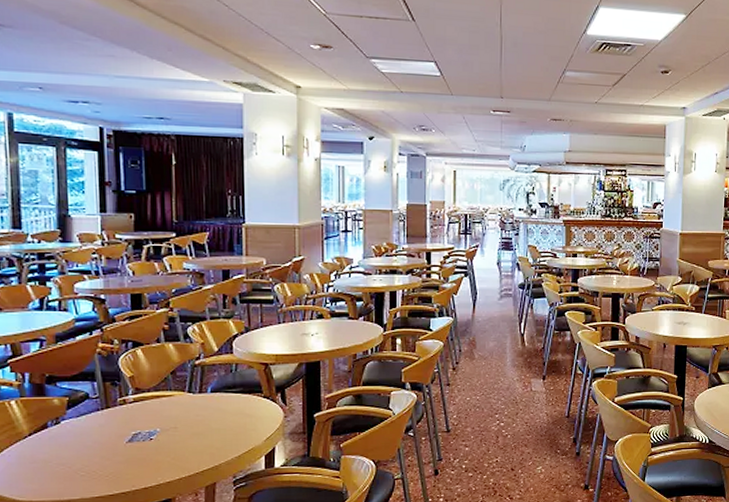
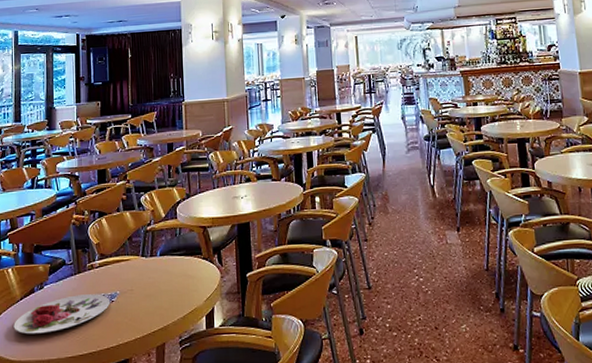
plate: none [20,431,147,473] -> present [13,294,110,334]

